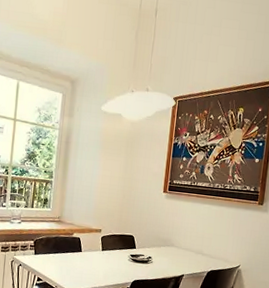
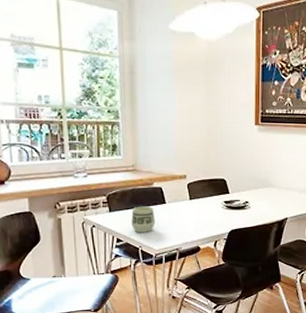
cup: none [51,252,72,275] -> present [131,206,155,233]

